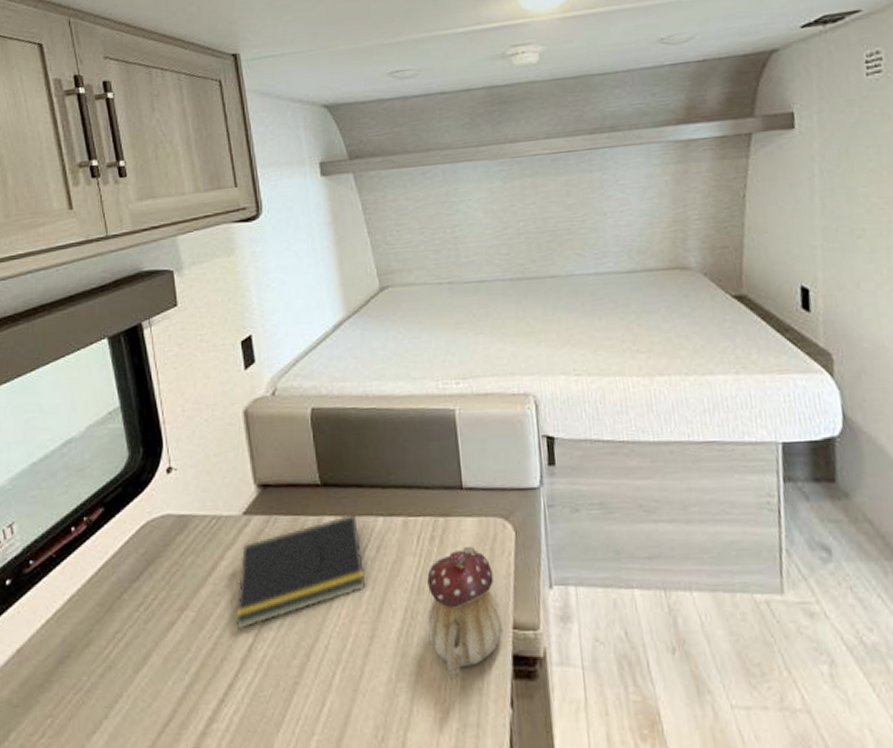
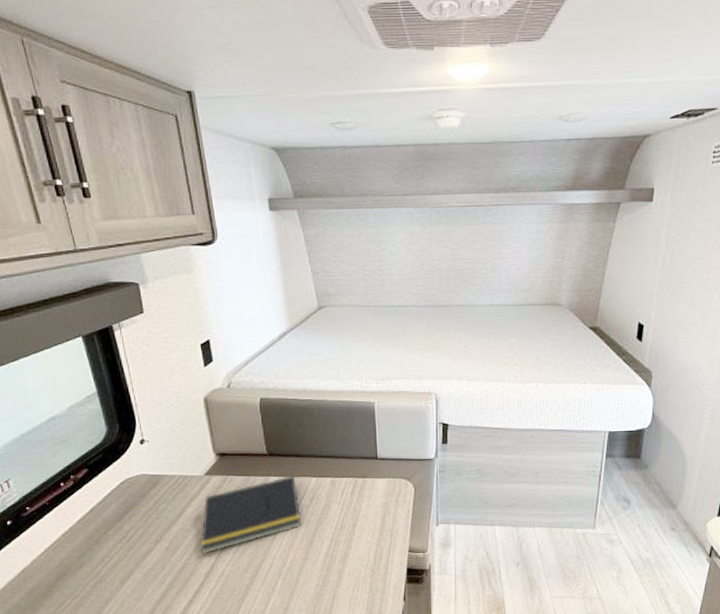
teapot: present [427,545,503,679] -> none [347,498,401,584]

